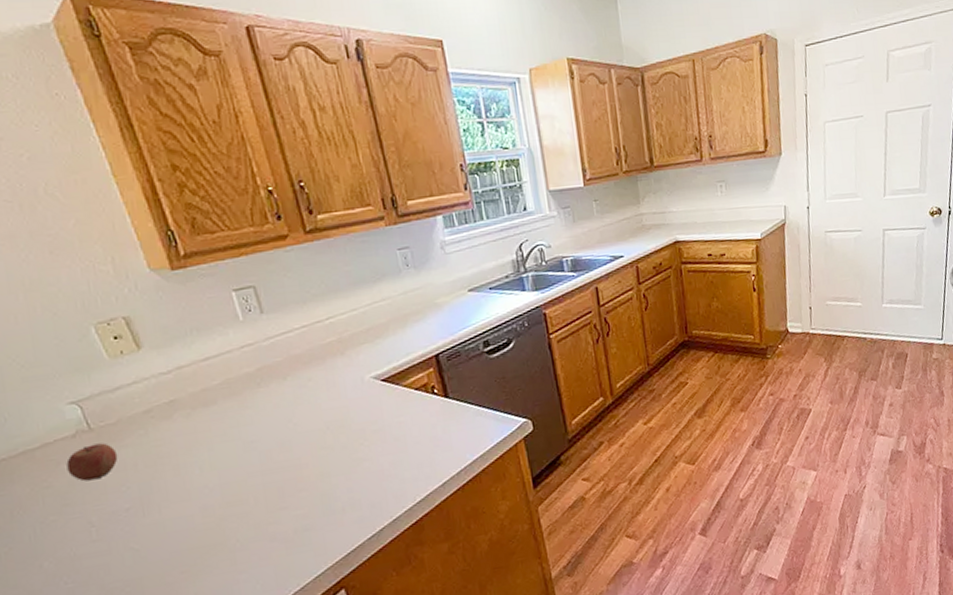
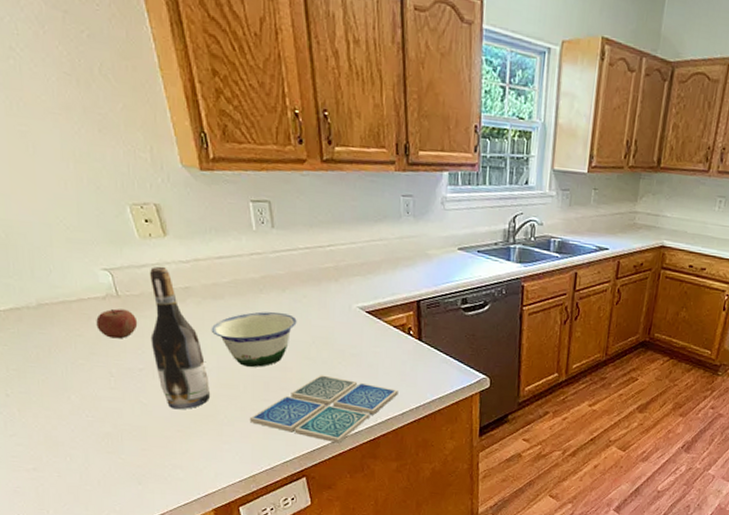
wine bottle: none [126,383,216,548] -> present [150,266,210,410]
bowl: none [206,403,305,475] -> present [211,311,297,367]
drink coaster: none [266,458,434,541] -> present [249,375,398,444]

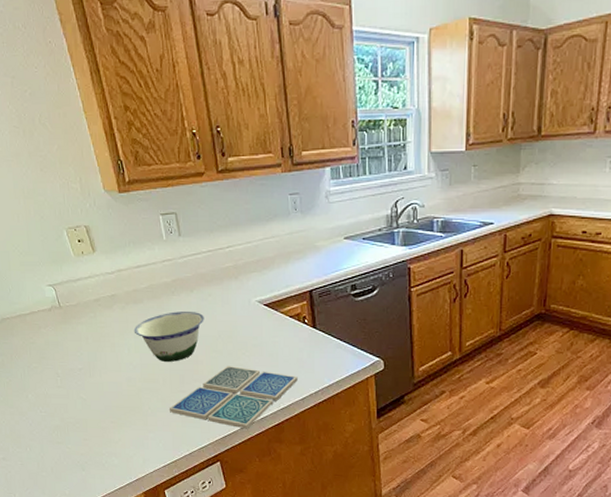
apple: present [96,308,138,339] -> none [45,318,76,344]
wine bottle: present [150,266,210,410] -> none [84,278,136,403]

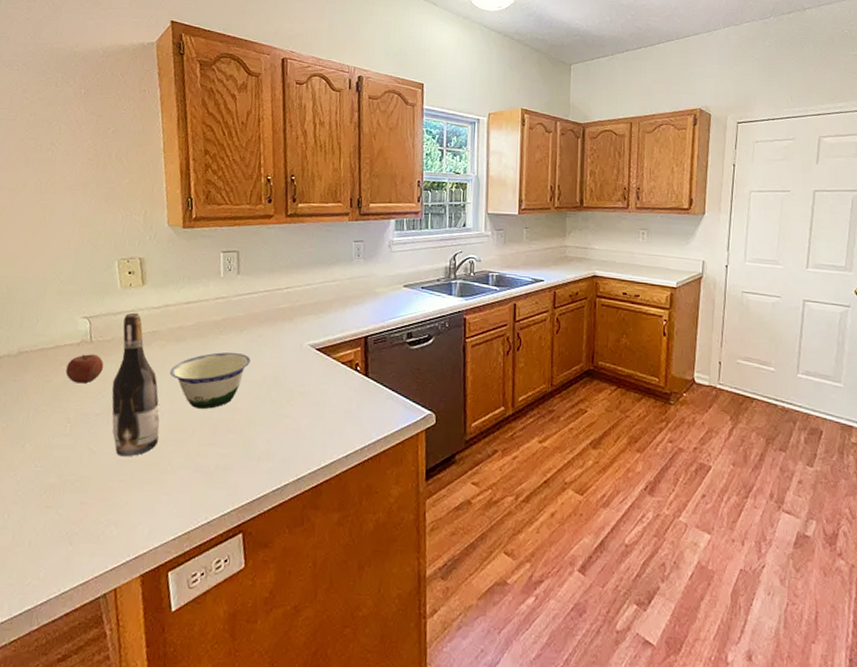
apple: none [45,318,76,344] -> present [65,354,104,384]
wine bottle: none [84,278,136,403] -> present [111,312,160,457]
drink coaster: present [169,366,298,429] -> none [192,415,344,492]

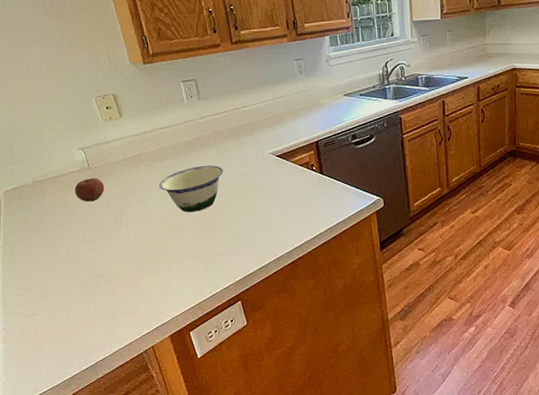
wine bottle: present [111,312,160,457] -> none [112,141,161,254]

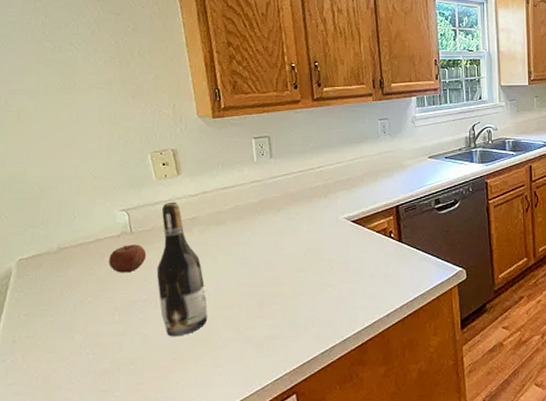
wine bottle: none [112,141,161,254] -> present [156,201,208,337]
bowl: present [158,165,223,212] -> none [212,230,290,285]

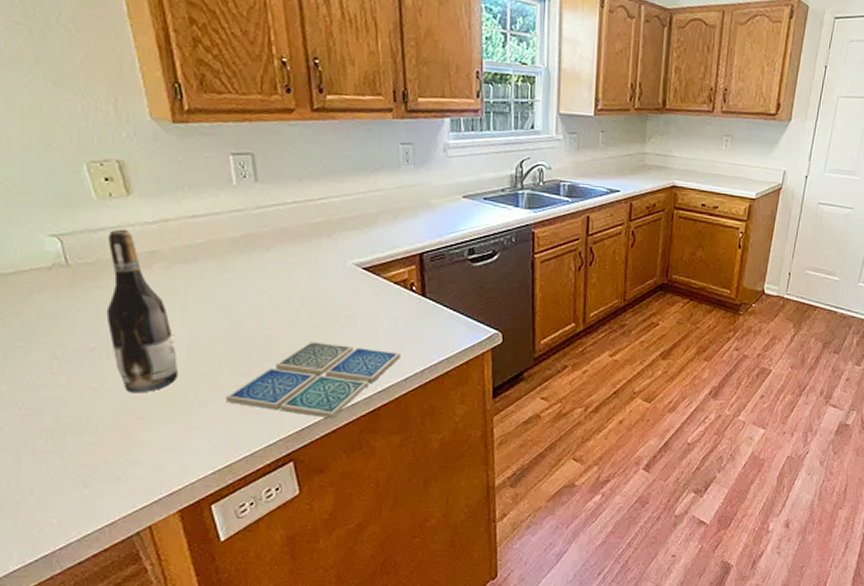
apple: present [108,244,147,273] -> none [39,279,91,315]
drink coaster: none [242,285,383,354] -> present [225,341,401,419]

